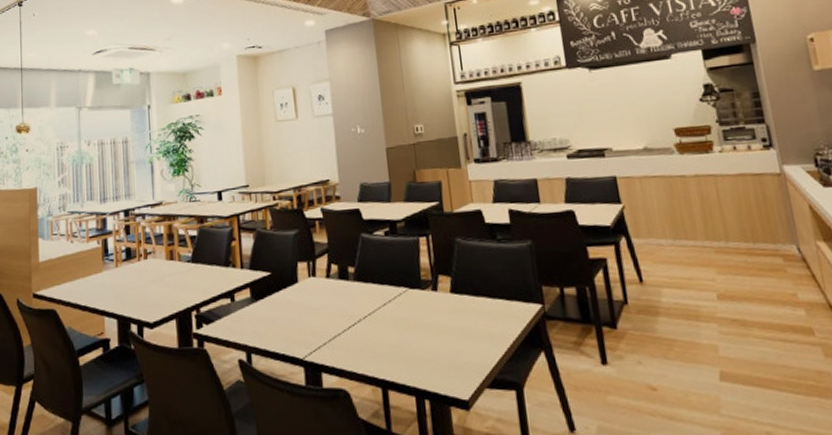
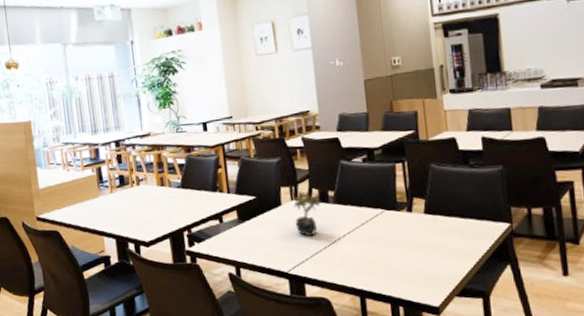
succulent plant: none [310,266,341,318] -> present [293,191,322,237]

